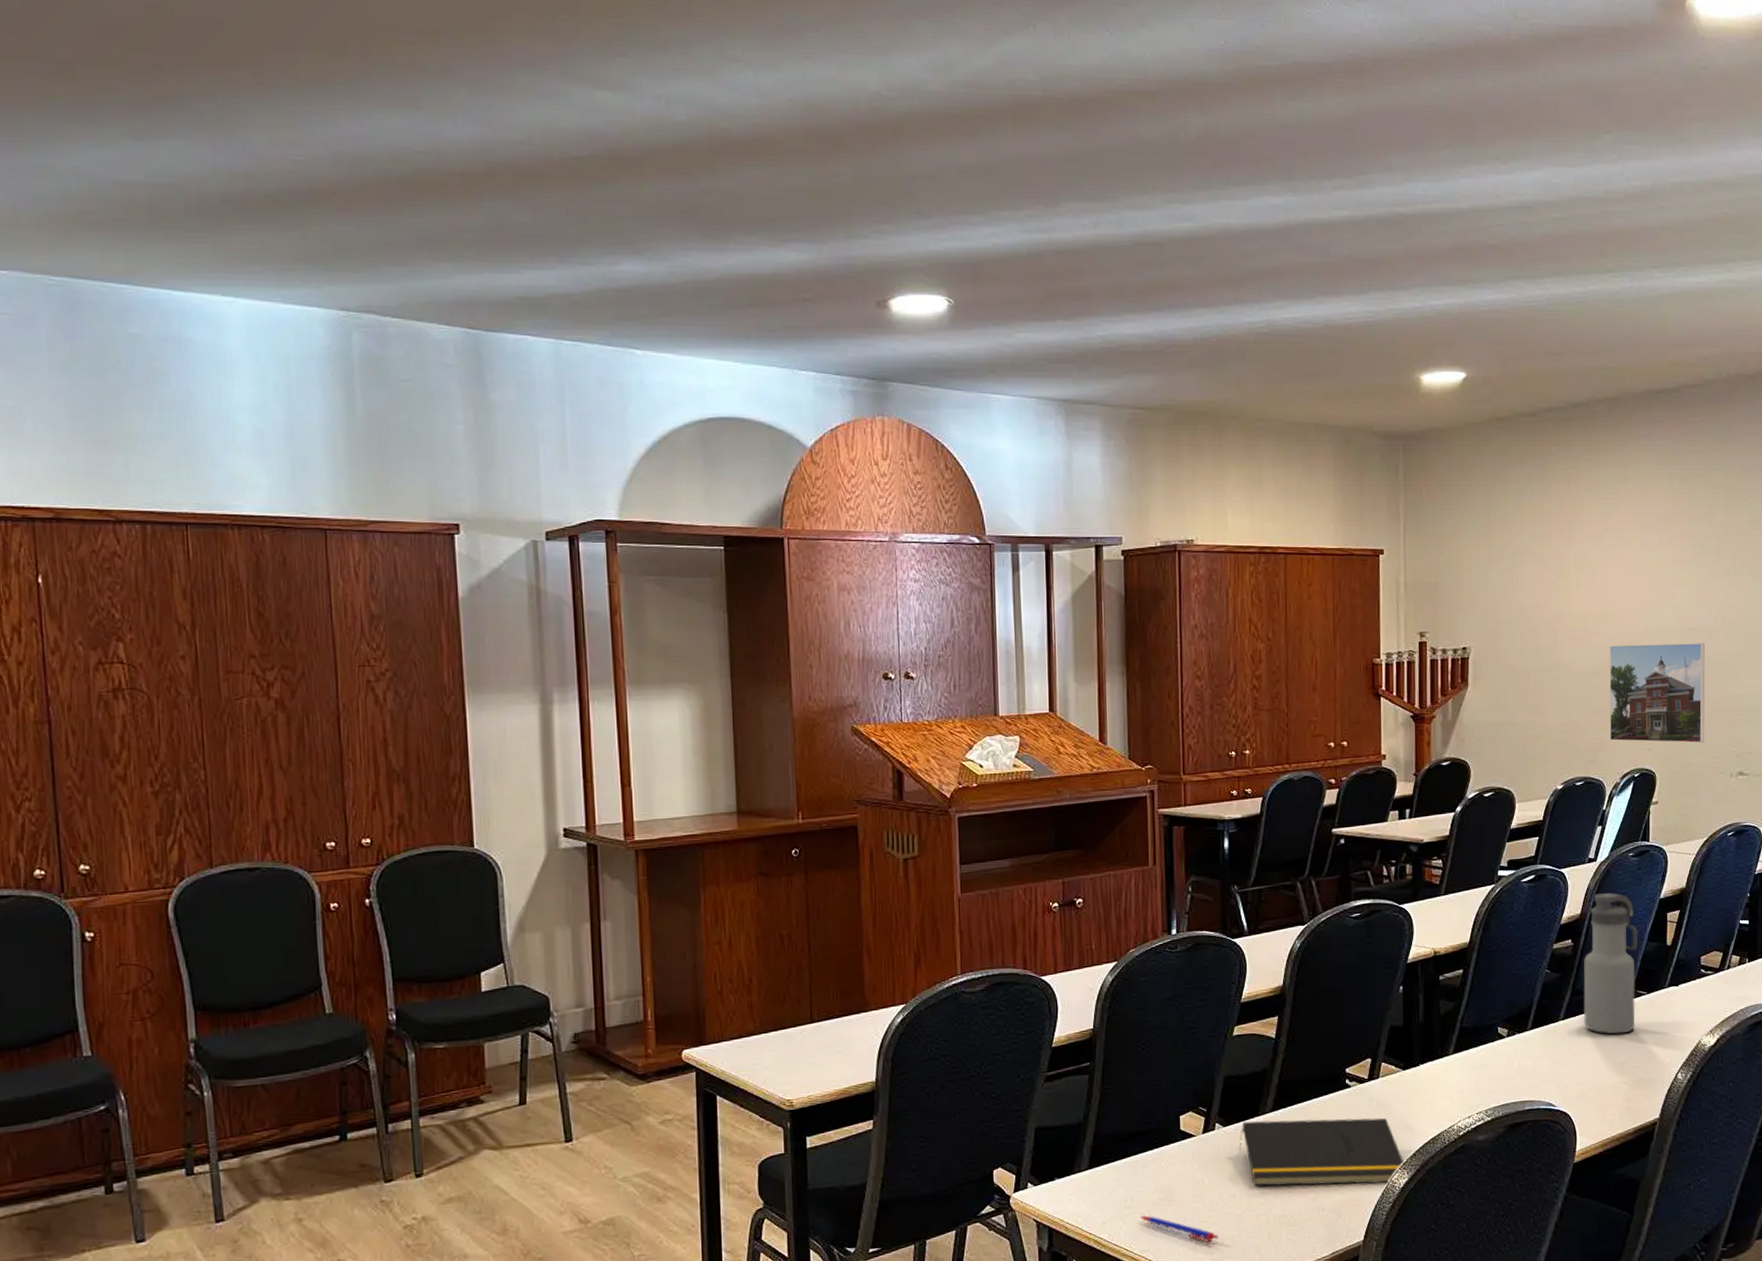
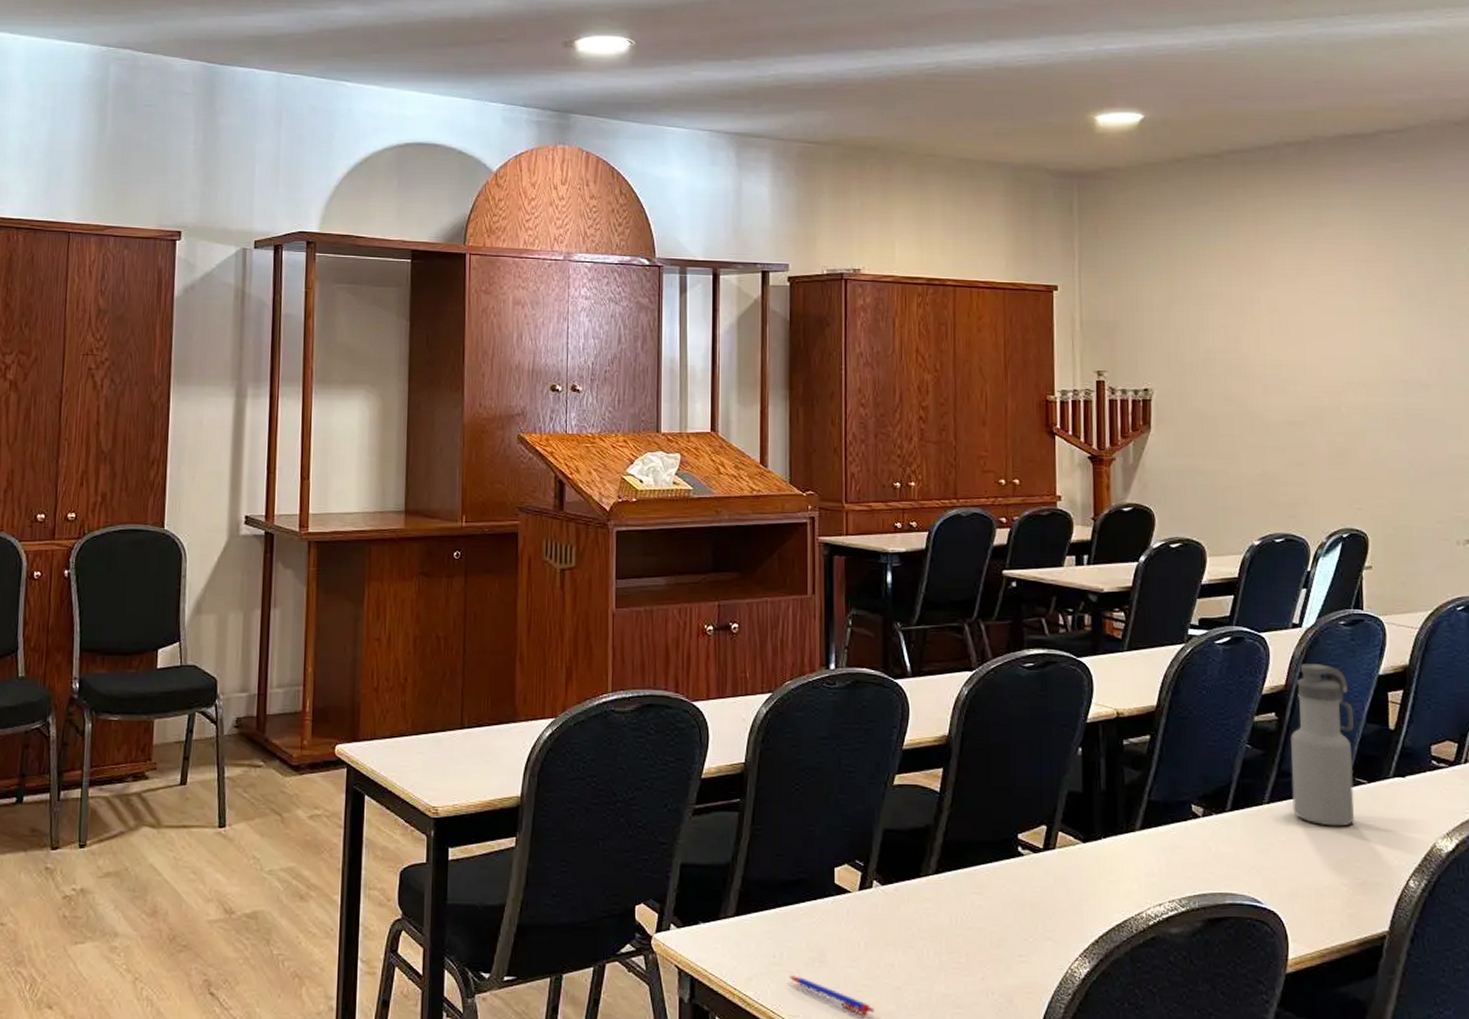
notepad: present [1239,1117,1405,1187] -> none [898,882,1086,971]
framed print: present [1609,643,1705,744] -> none [1308,394,1424,505]

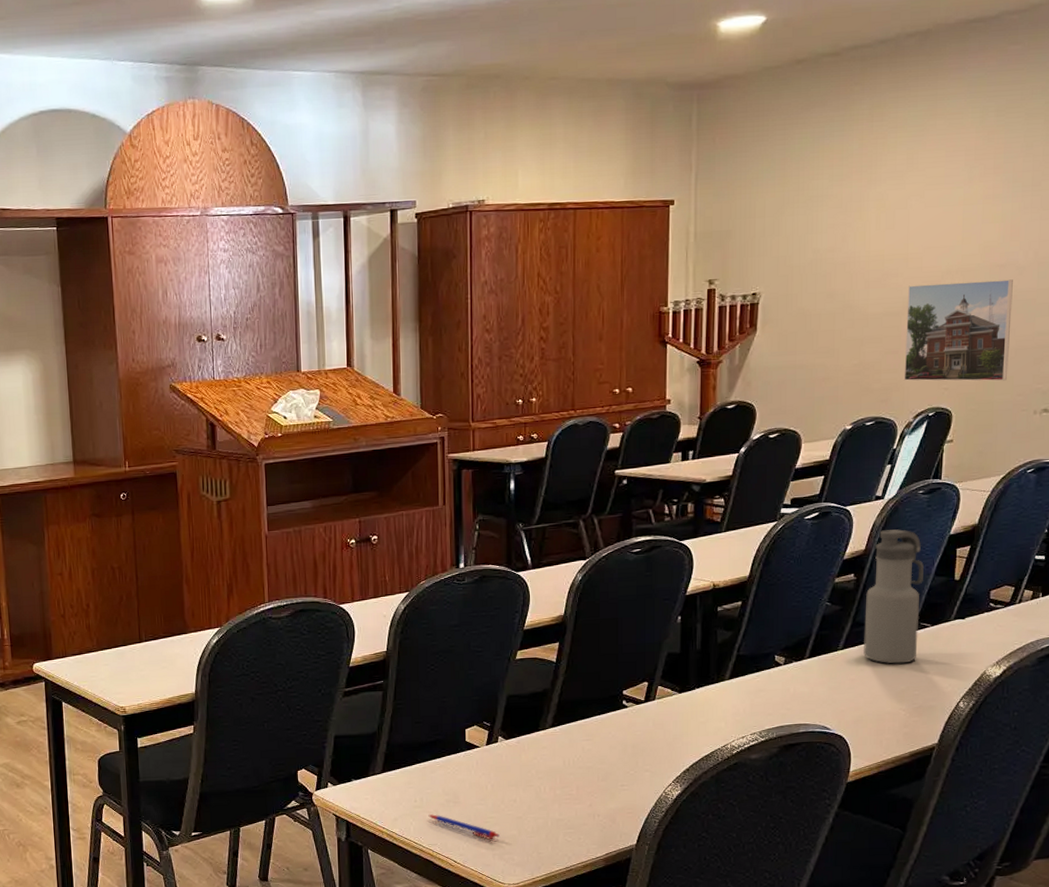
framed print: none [1308,394,1424,505] -> present [904,279,1013,381]

